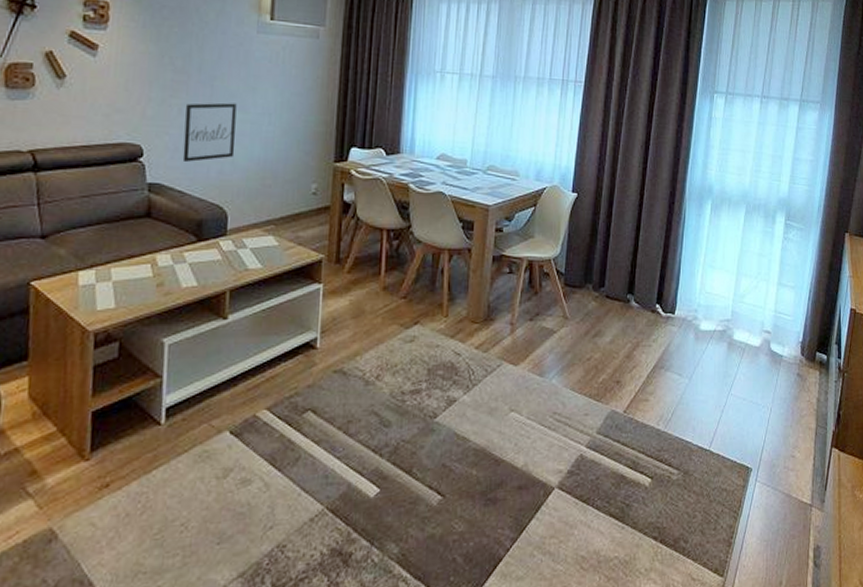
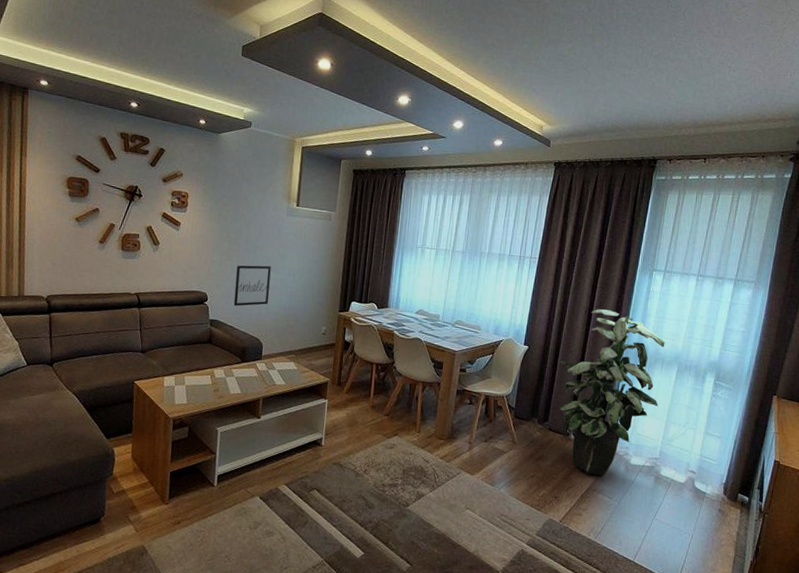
indoor plant: none [615,142,731,348] -> present [560,309,665,476]

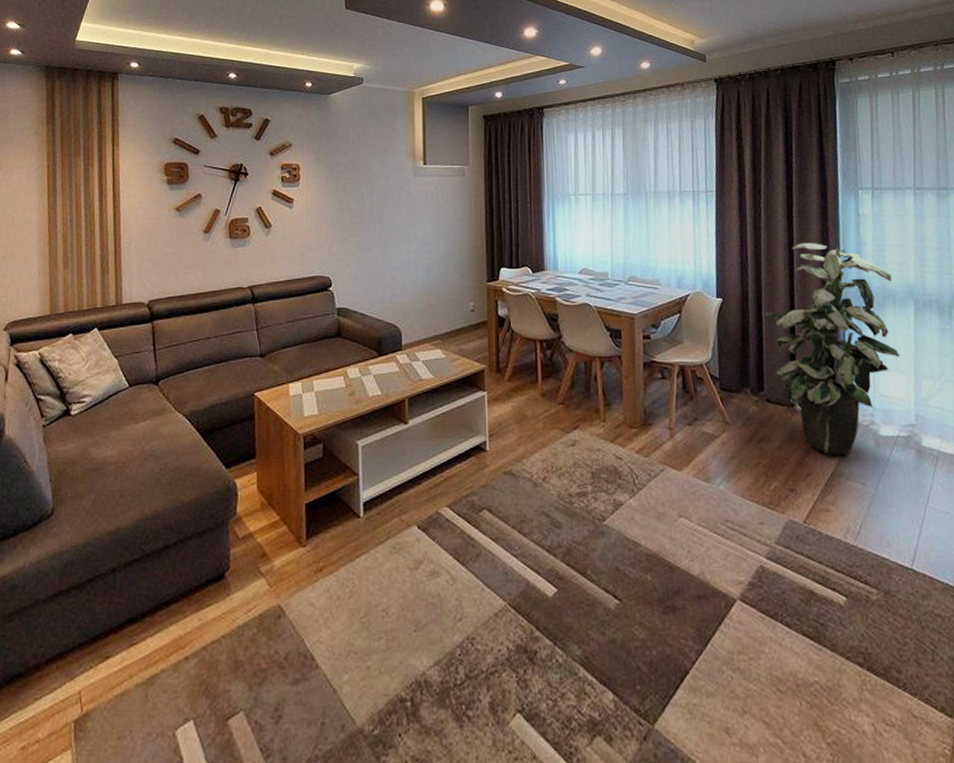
wall art: present [233,265,271,306] -> none [362,237,403,288]

